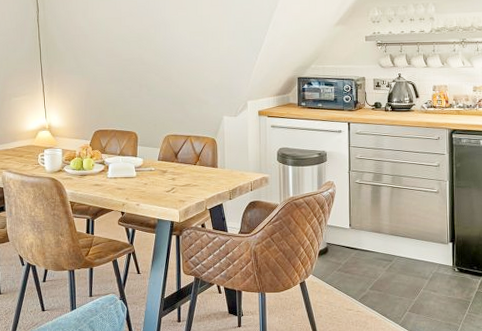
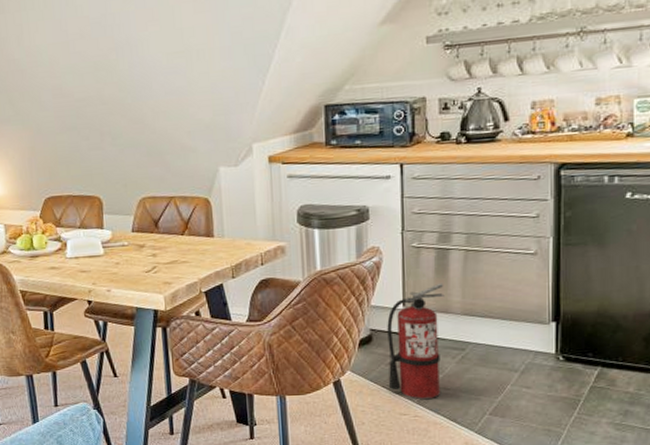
fire extinguisher: none [338,210,378,299] -> present [387,282,445,400]

